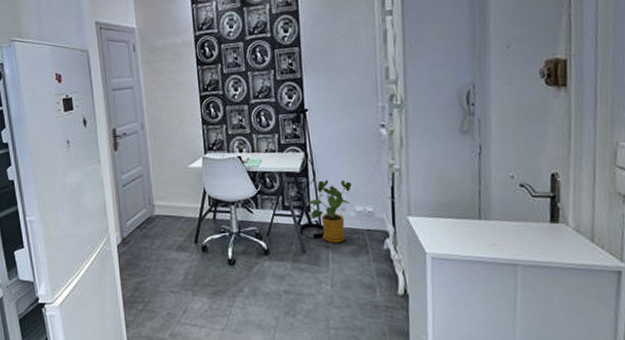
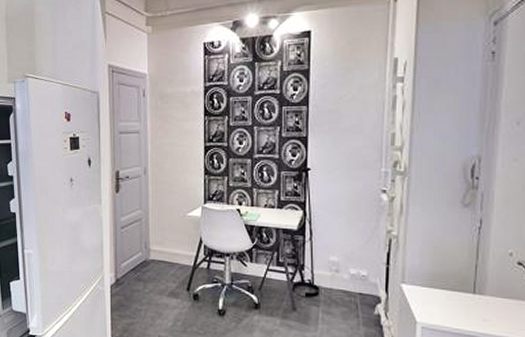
house plant: present [307,180,352,243] -> none [301,240,348,304]

